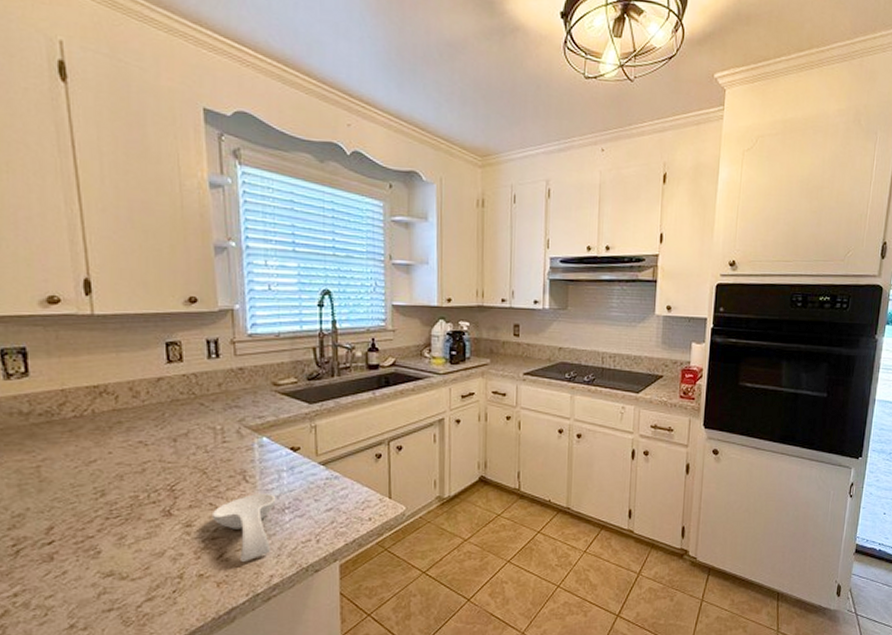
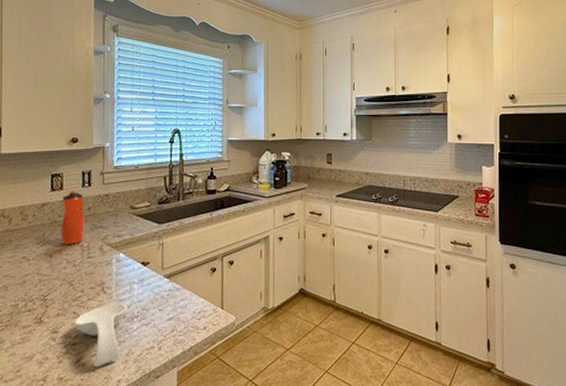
water bottle: none [183,361,216,427] -> present [60,189,85,245]

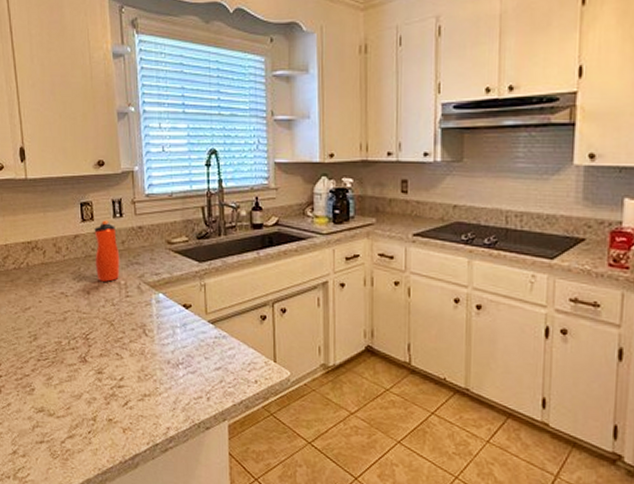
spoon rest: present [74,304,127,366] -> none [118,347,171,412]

